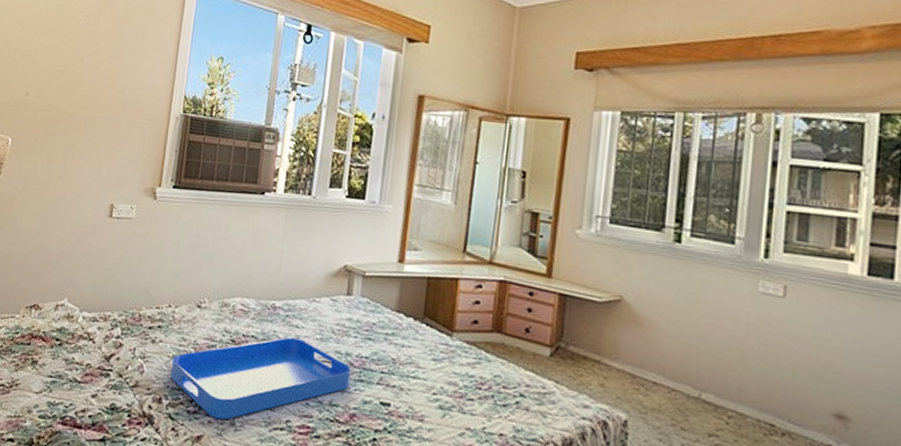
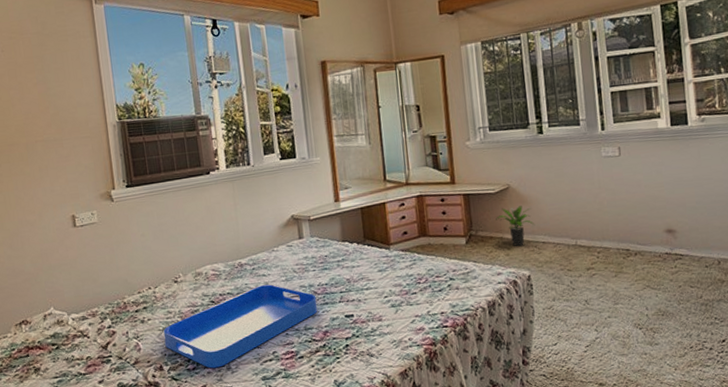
potted plant: none [595,323,646,380] -> present [496,206,534,247]

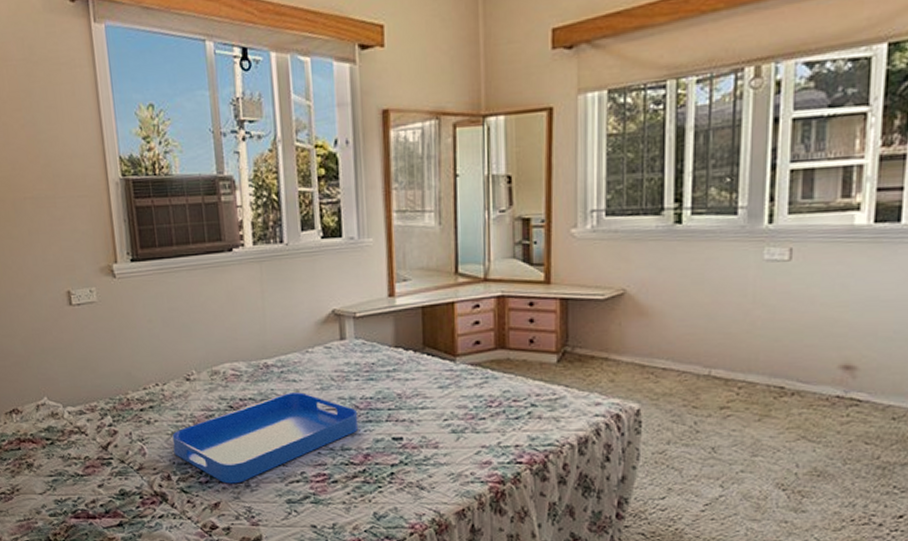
potted plant: present [496,206,534,247] -> none [601,319,654,372]

